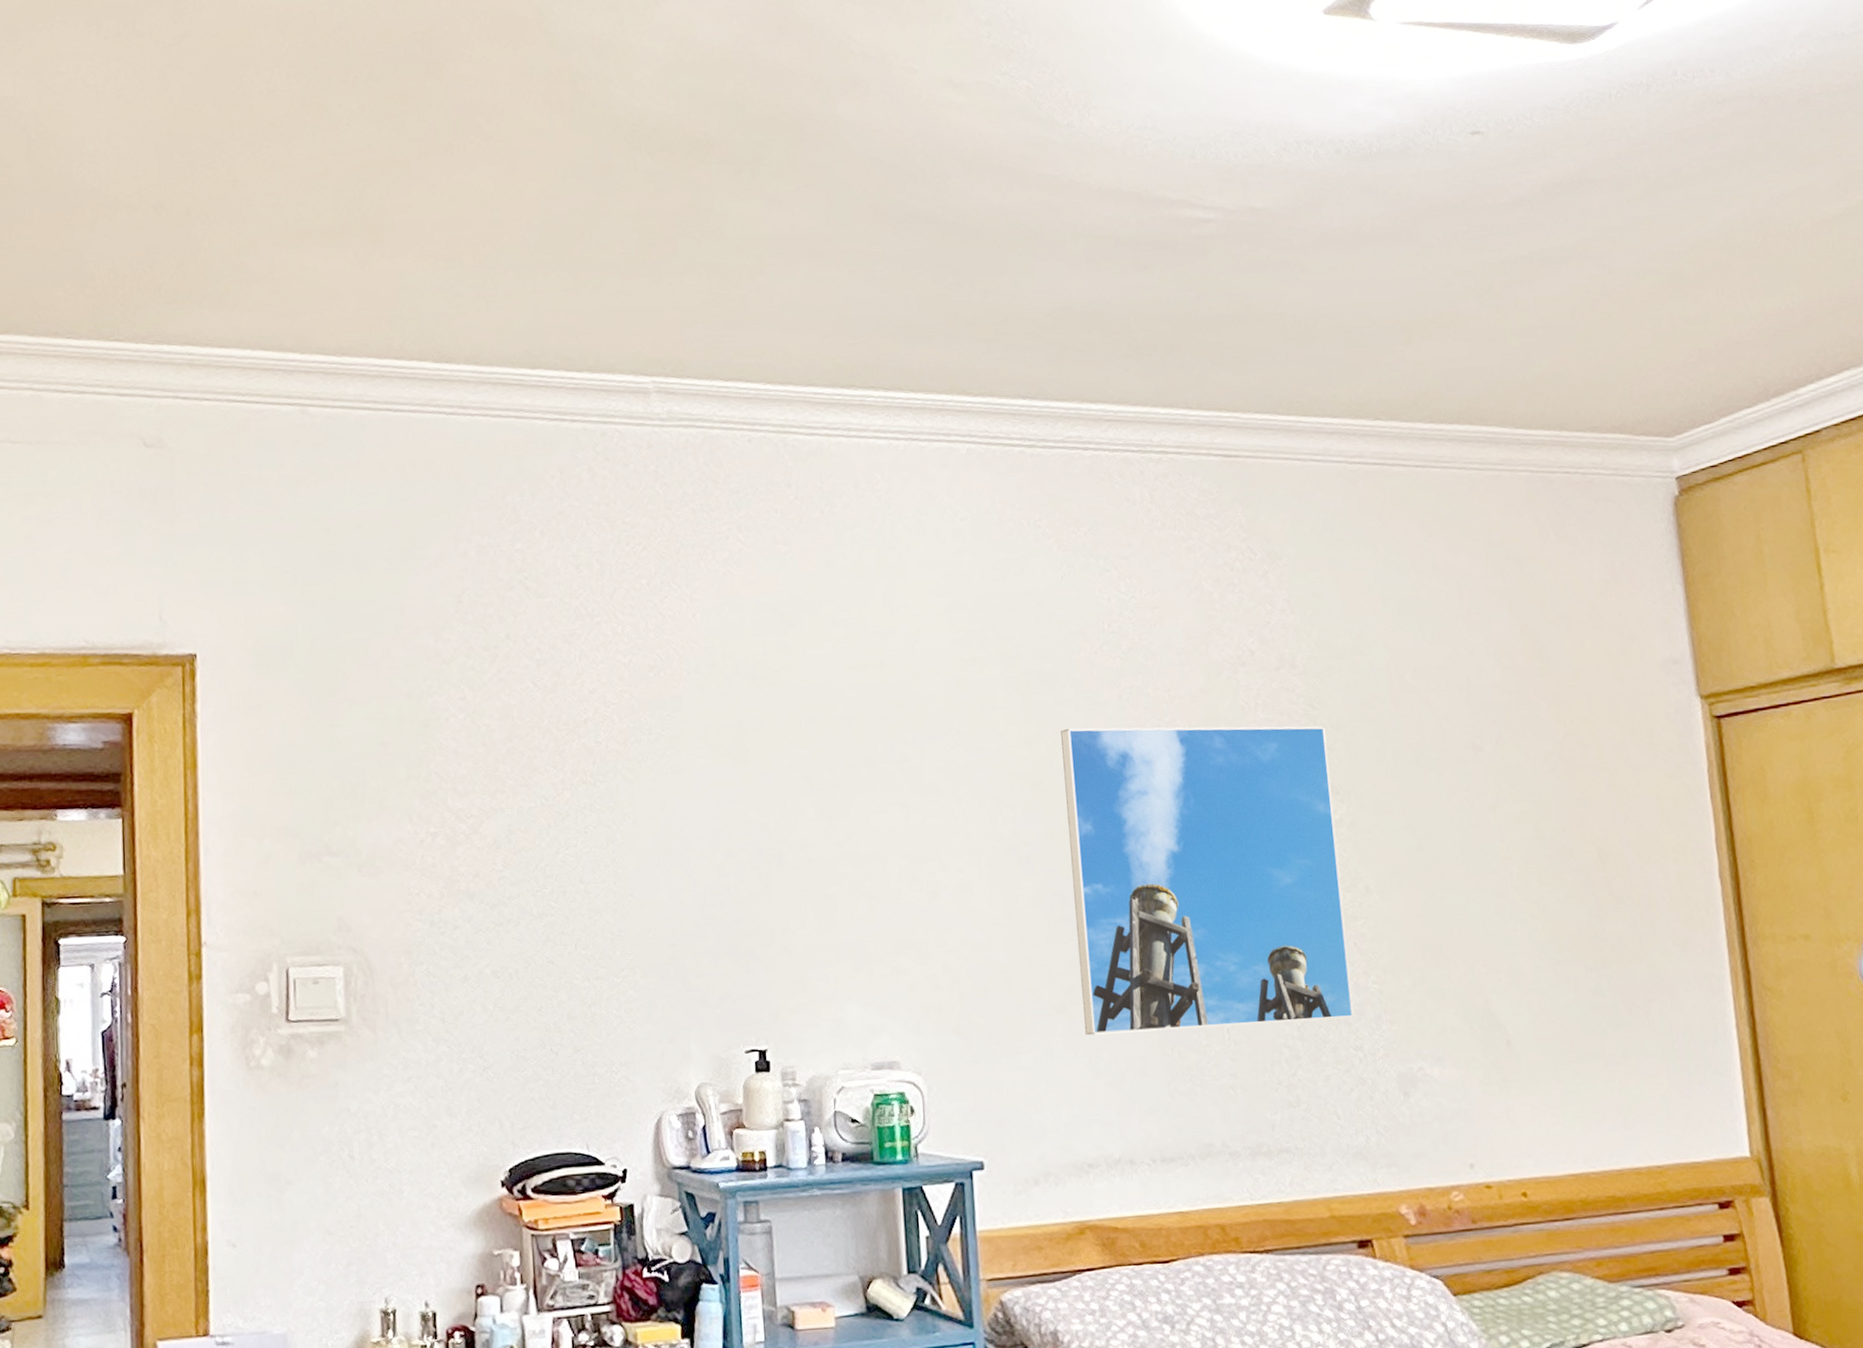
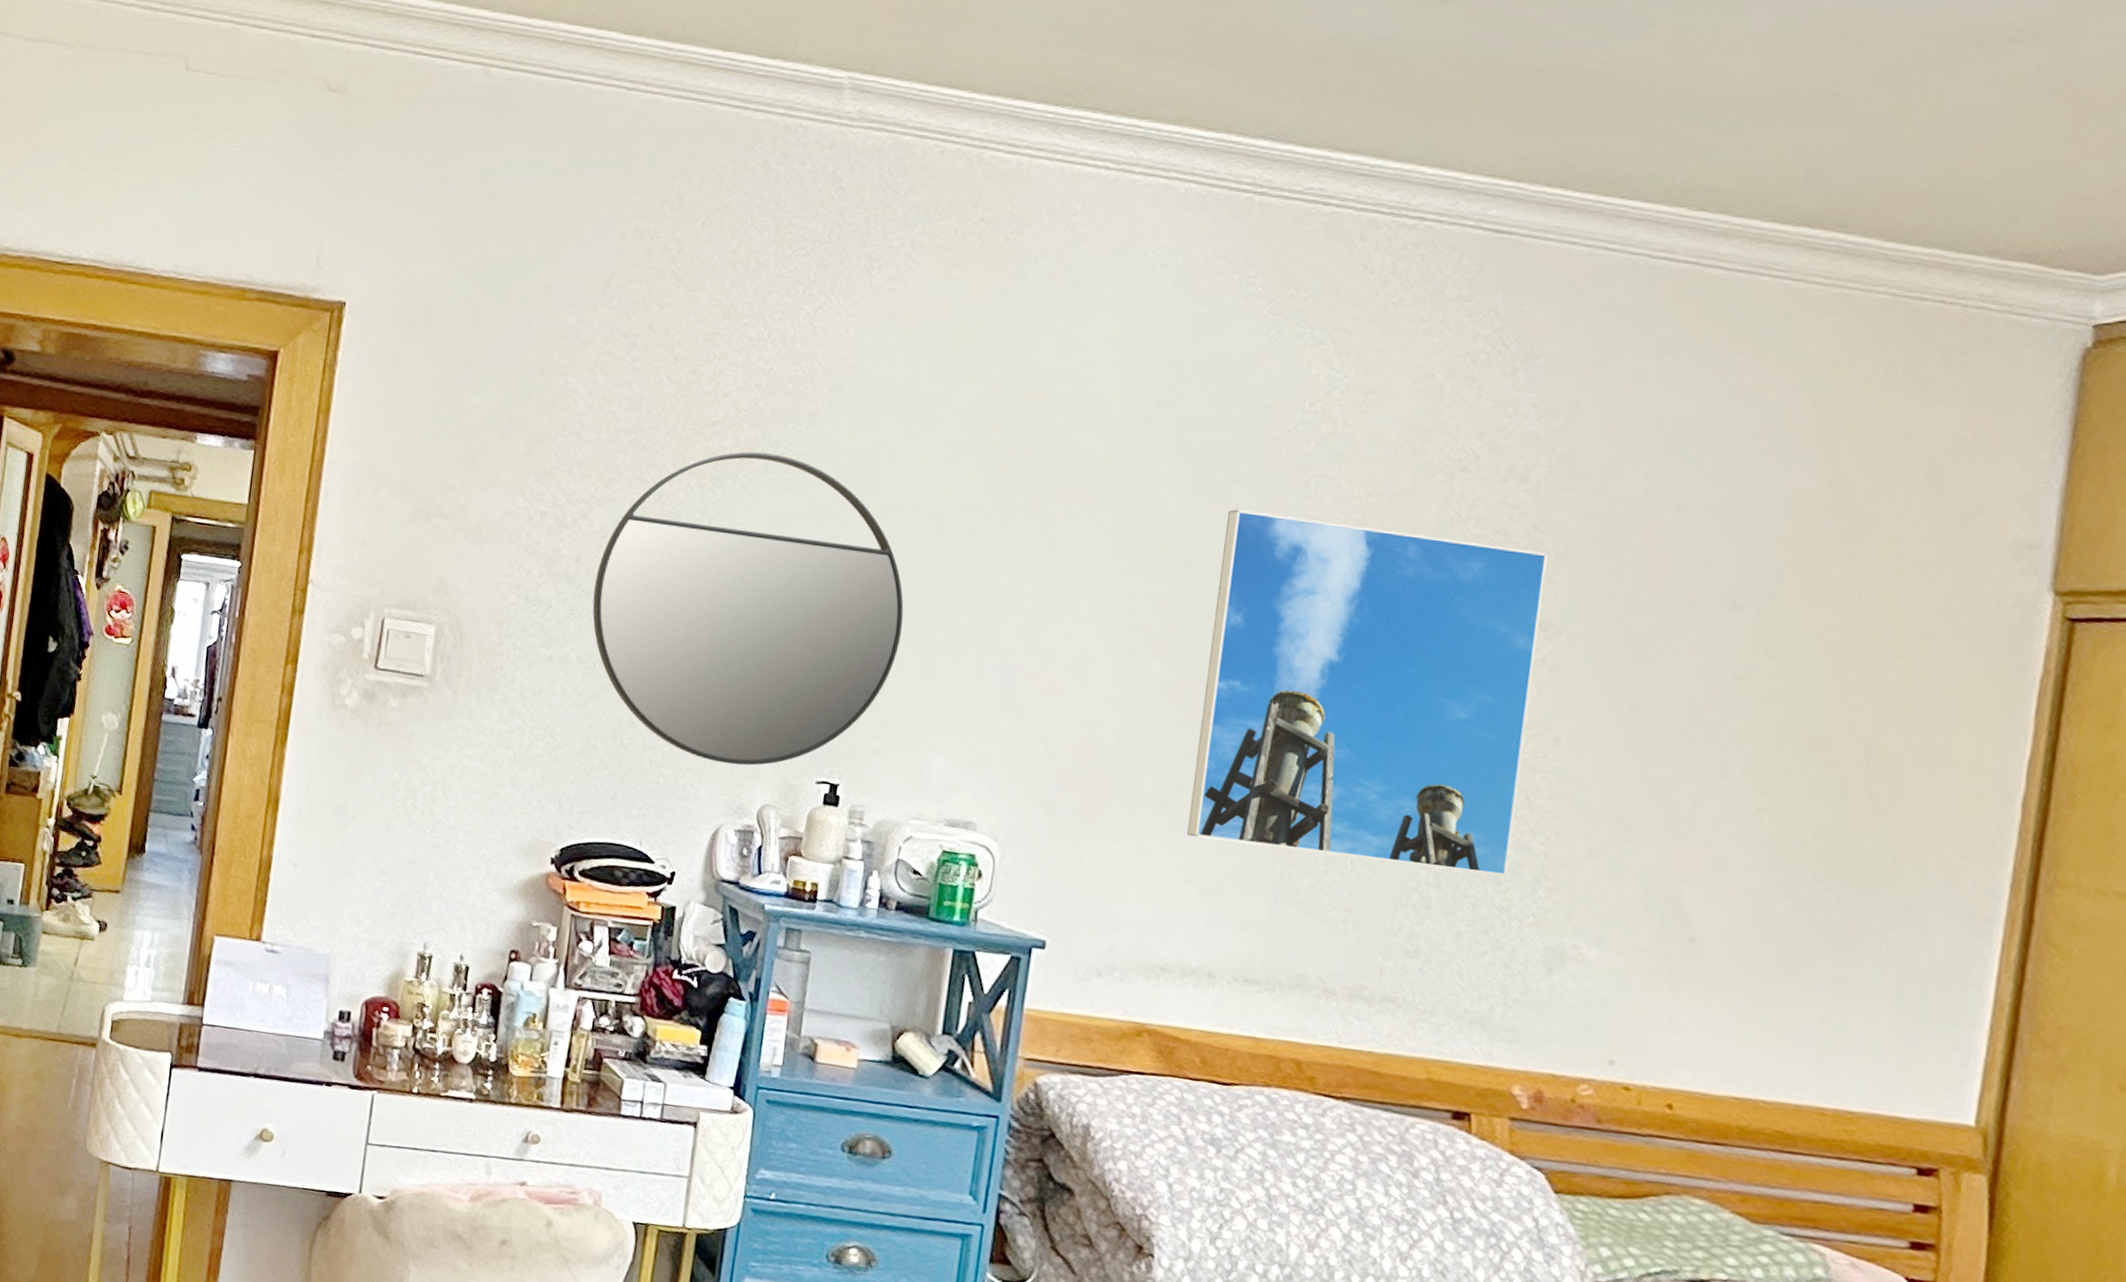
home mirror: none [497,741,798,1051] -> present [592,452,904,766]

